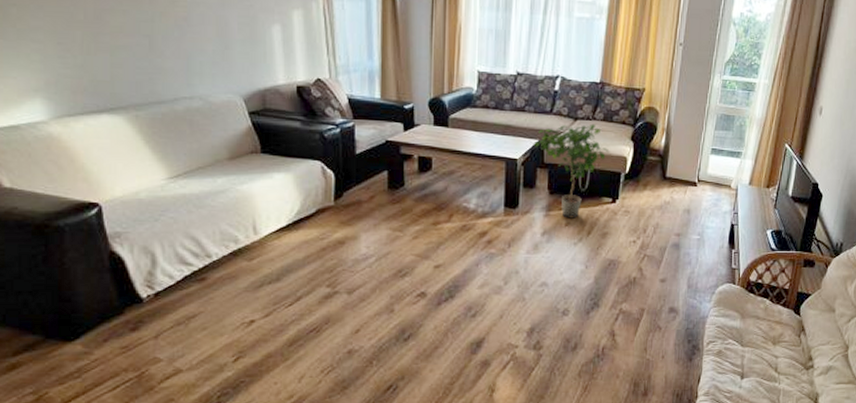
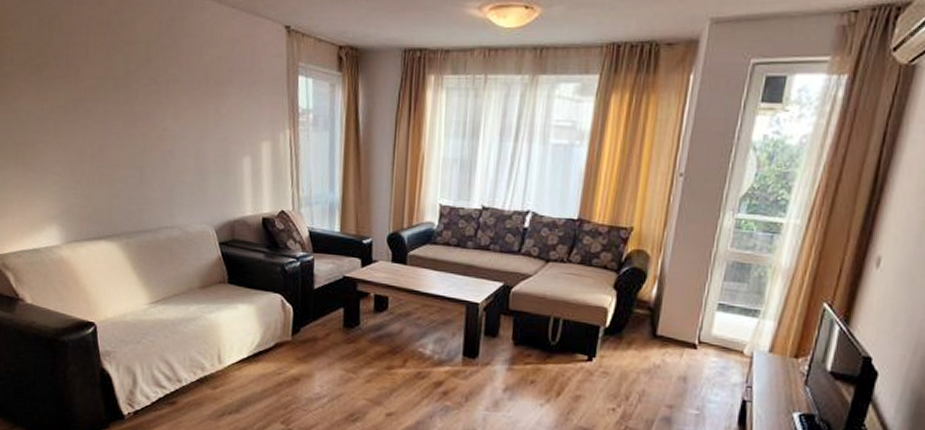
potted plant: present [533,123,610,219] -> none [497,267,587,376]

